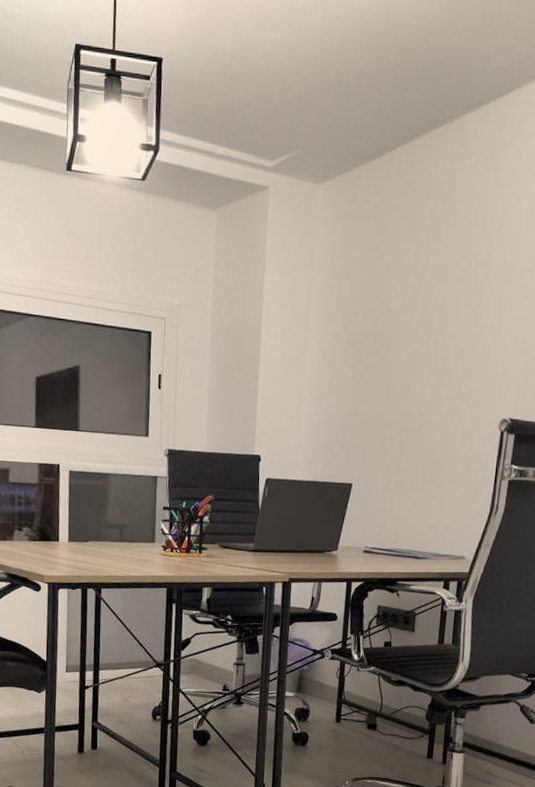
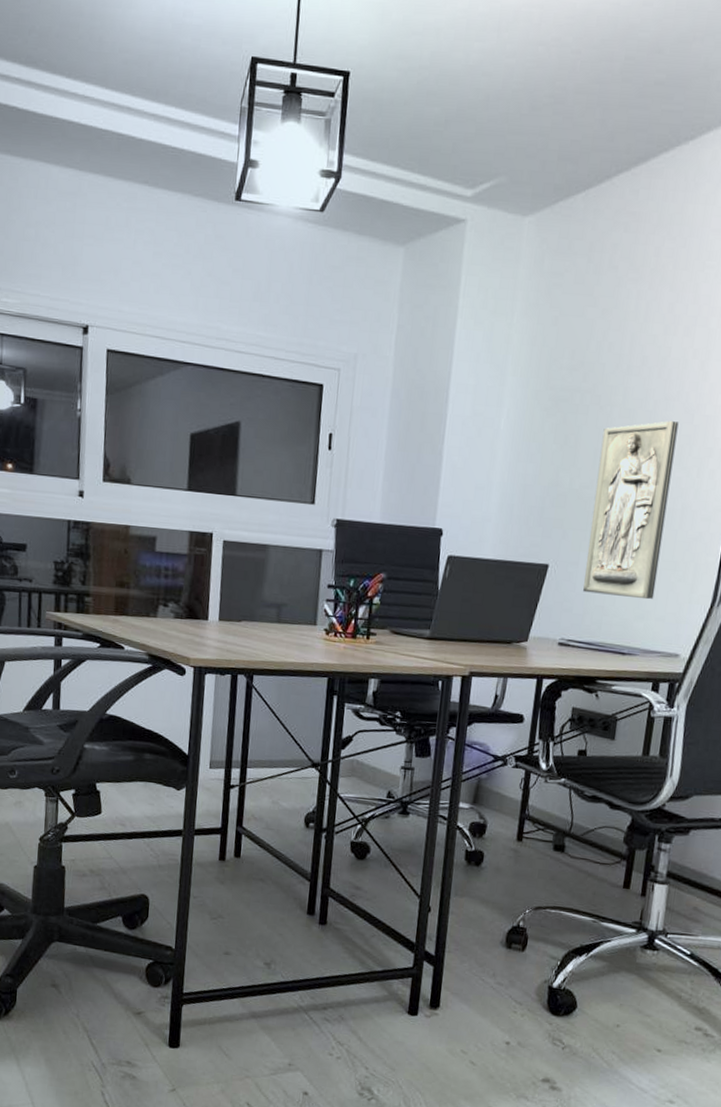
relief panel: none [382,358,456,511] -> present [583,421,679,600]

